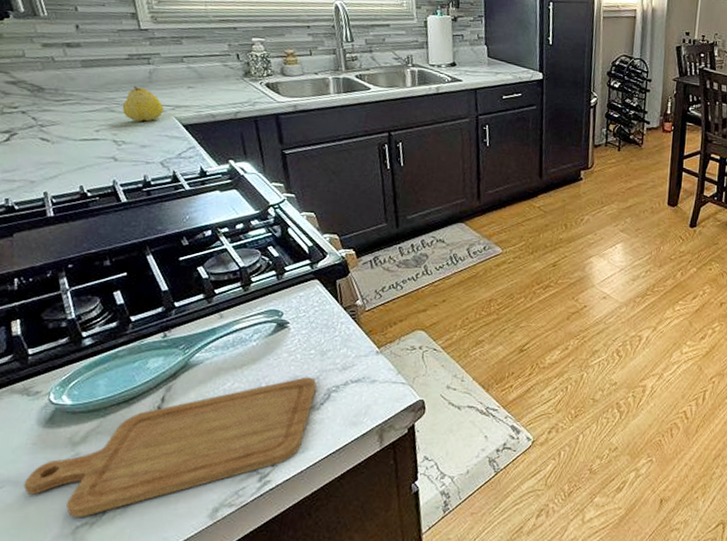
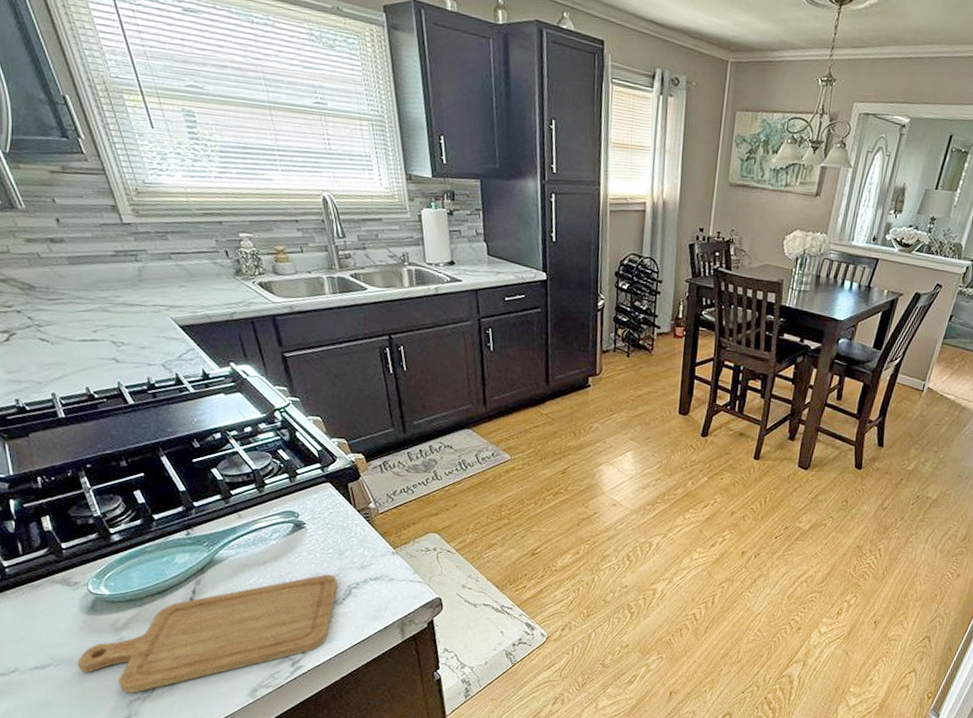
fruit: present [122,85,164,122] -> none [116,284,158,323]

